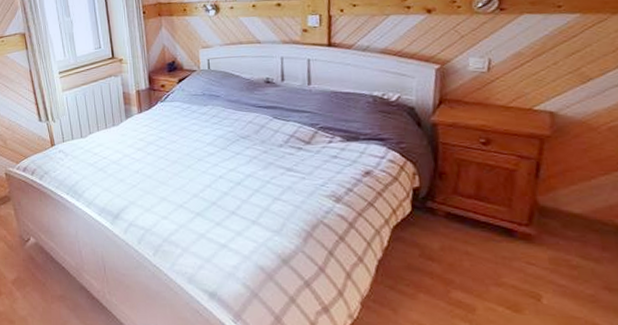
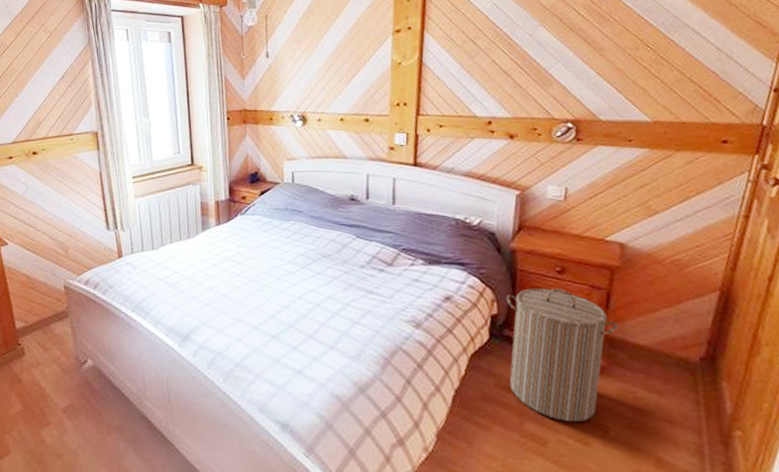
laundry hamper: none [428,160,549,291] -> present [506,288,618,423]

